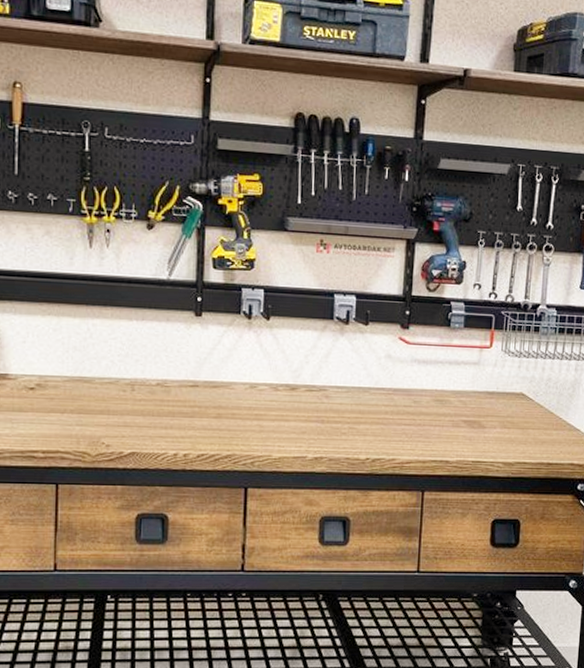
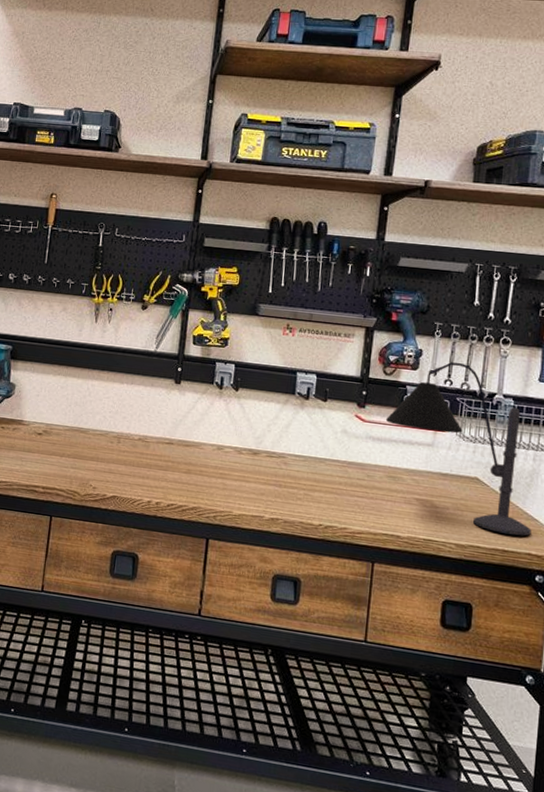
desk lamp: none [430,273,574,447] -> present [385,361,531,536]

